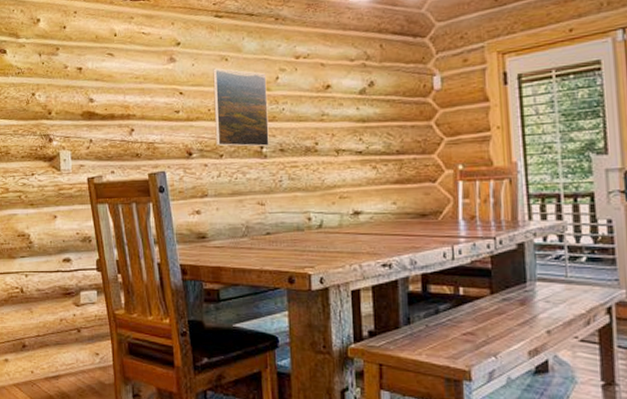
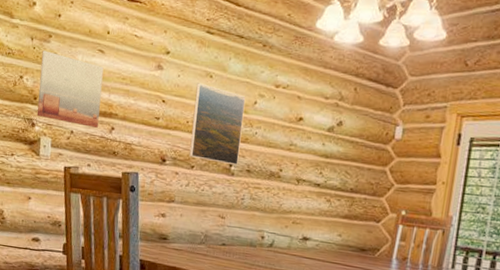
wall art: none [51,64,117,133] -> present [36,50,104,128]

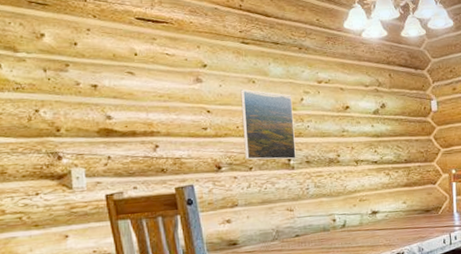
wall art: present [36,50,104,128] -> none [59,80,139,150]

